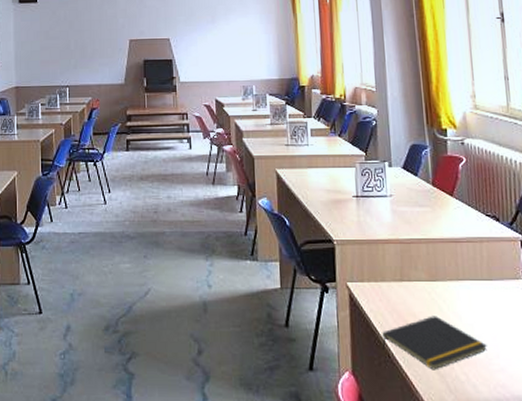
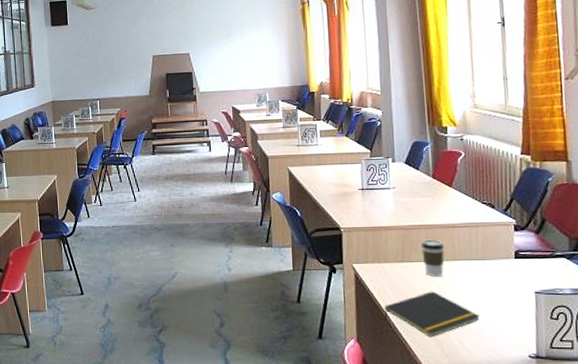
coffee cup: none [421,255,447,299] -> present [421,239,445,277]

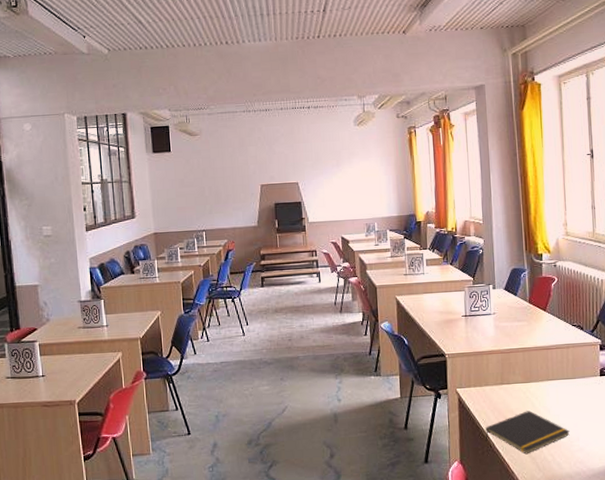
coffee cup: present [421,239,445,277] -> none [519,361,540,397]

